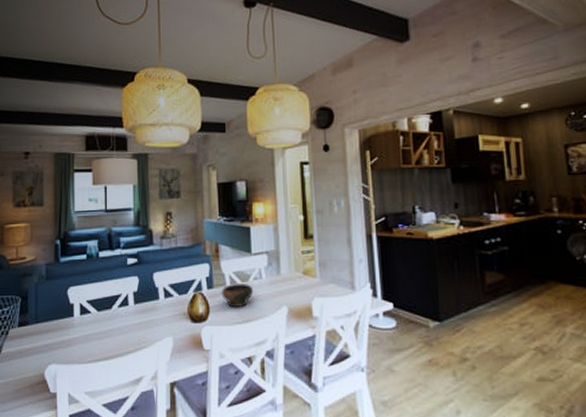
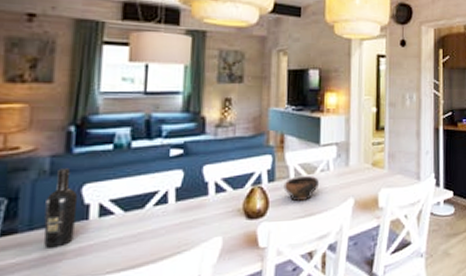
wine bottle: none [45,274,66,338] -> present [43,168,79,248]

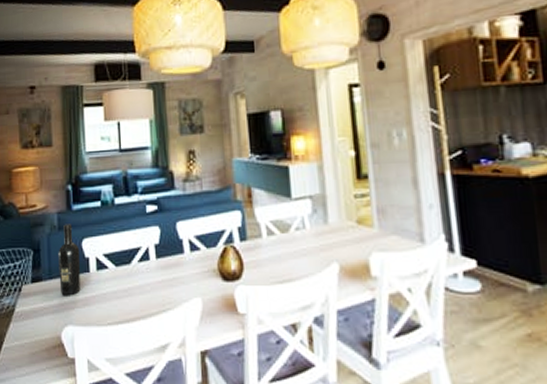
bowl: present [283,176,320,202] -> none [256,235,296,265]

